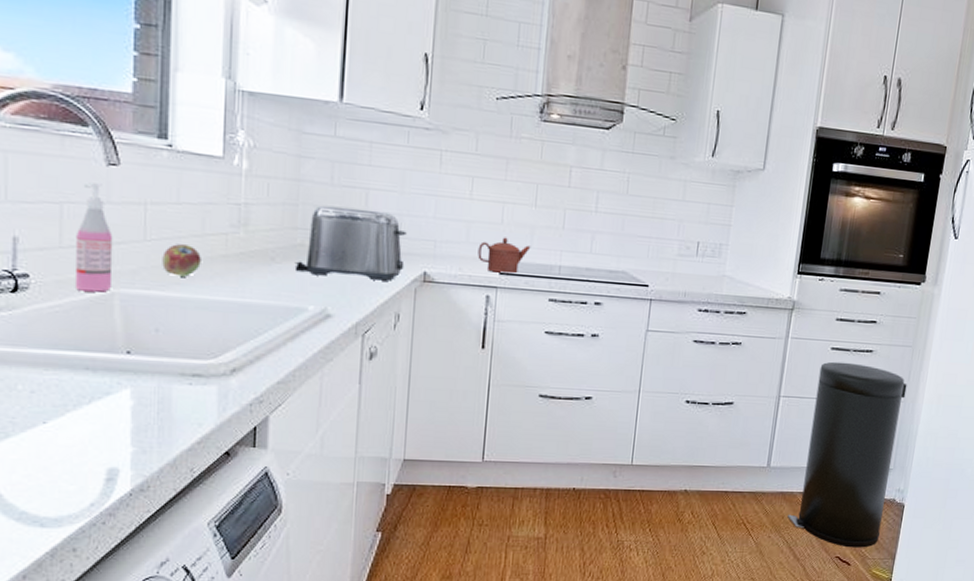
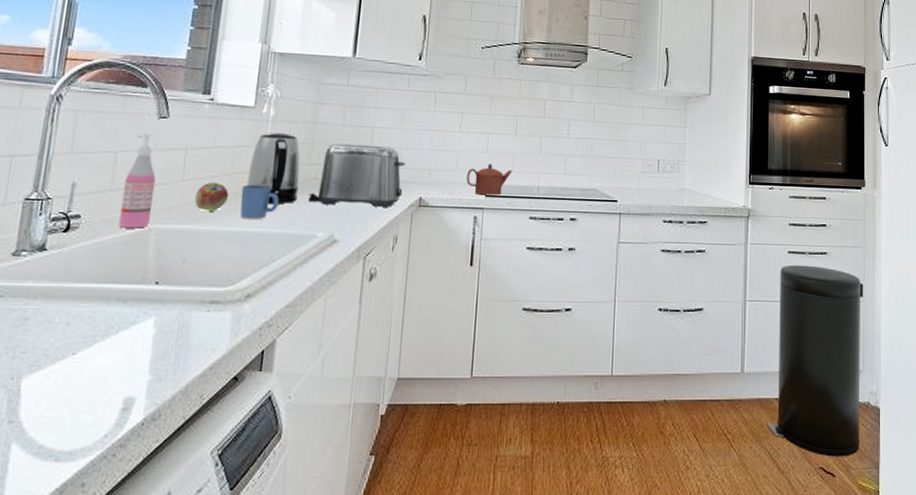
mug: none [216,248,261,289] -> present [240,184,279,220]
kettle: none [222,189,284,272] -> present [247,133,300,204]

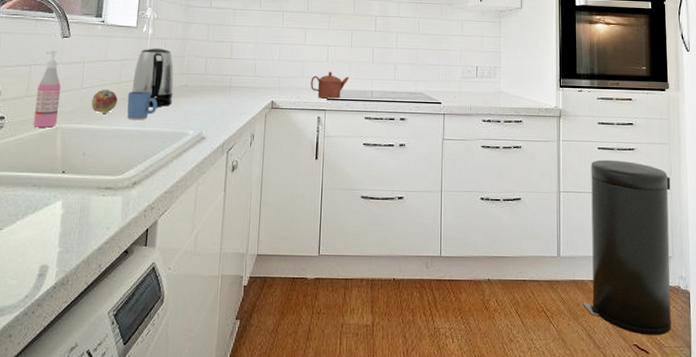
toaster: present [307,143,405,207] -> none [180,56,259,109]

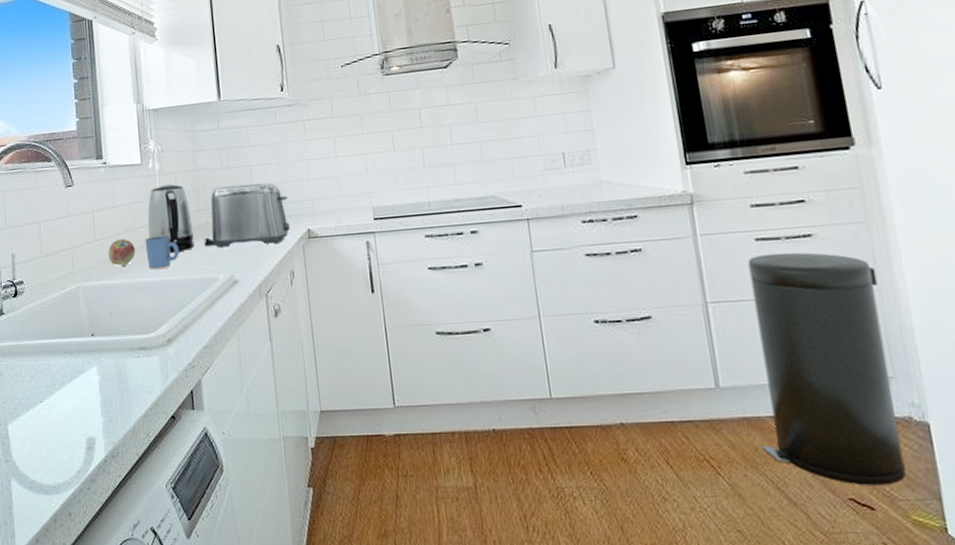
soap dispenser: present [33,50,61,128] -> none [50,202,77,289]
toaster: none [180,56,259,109] -> present [203,182,291,248]
teapot: present [310,71,350,99] -> none [350,184,398,219]

